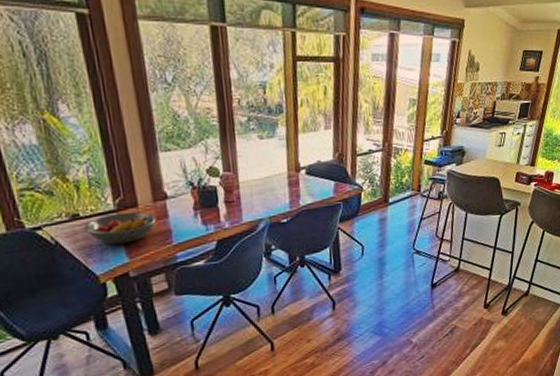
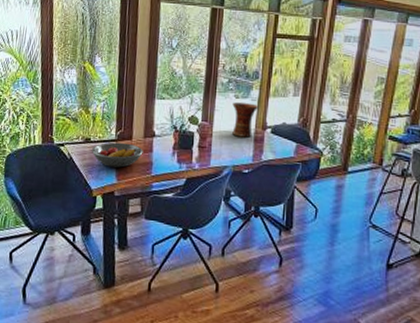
vase: none [257,143,288,184] -> present [232,102,259,138]

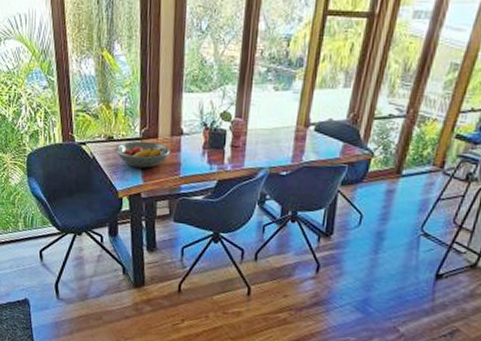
vase: present [232,102,259,138] -> none [270,95,302,136]

